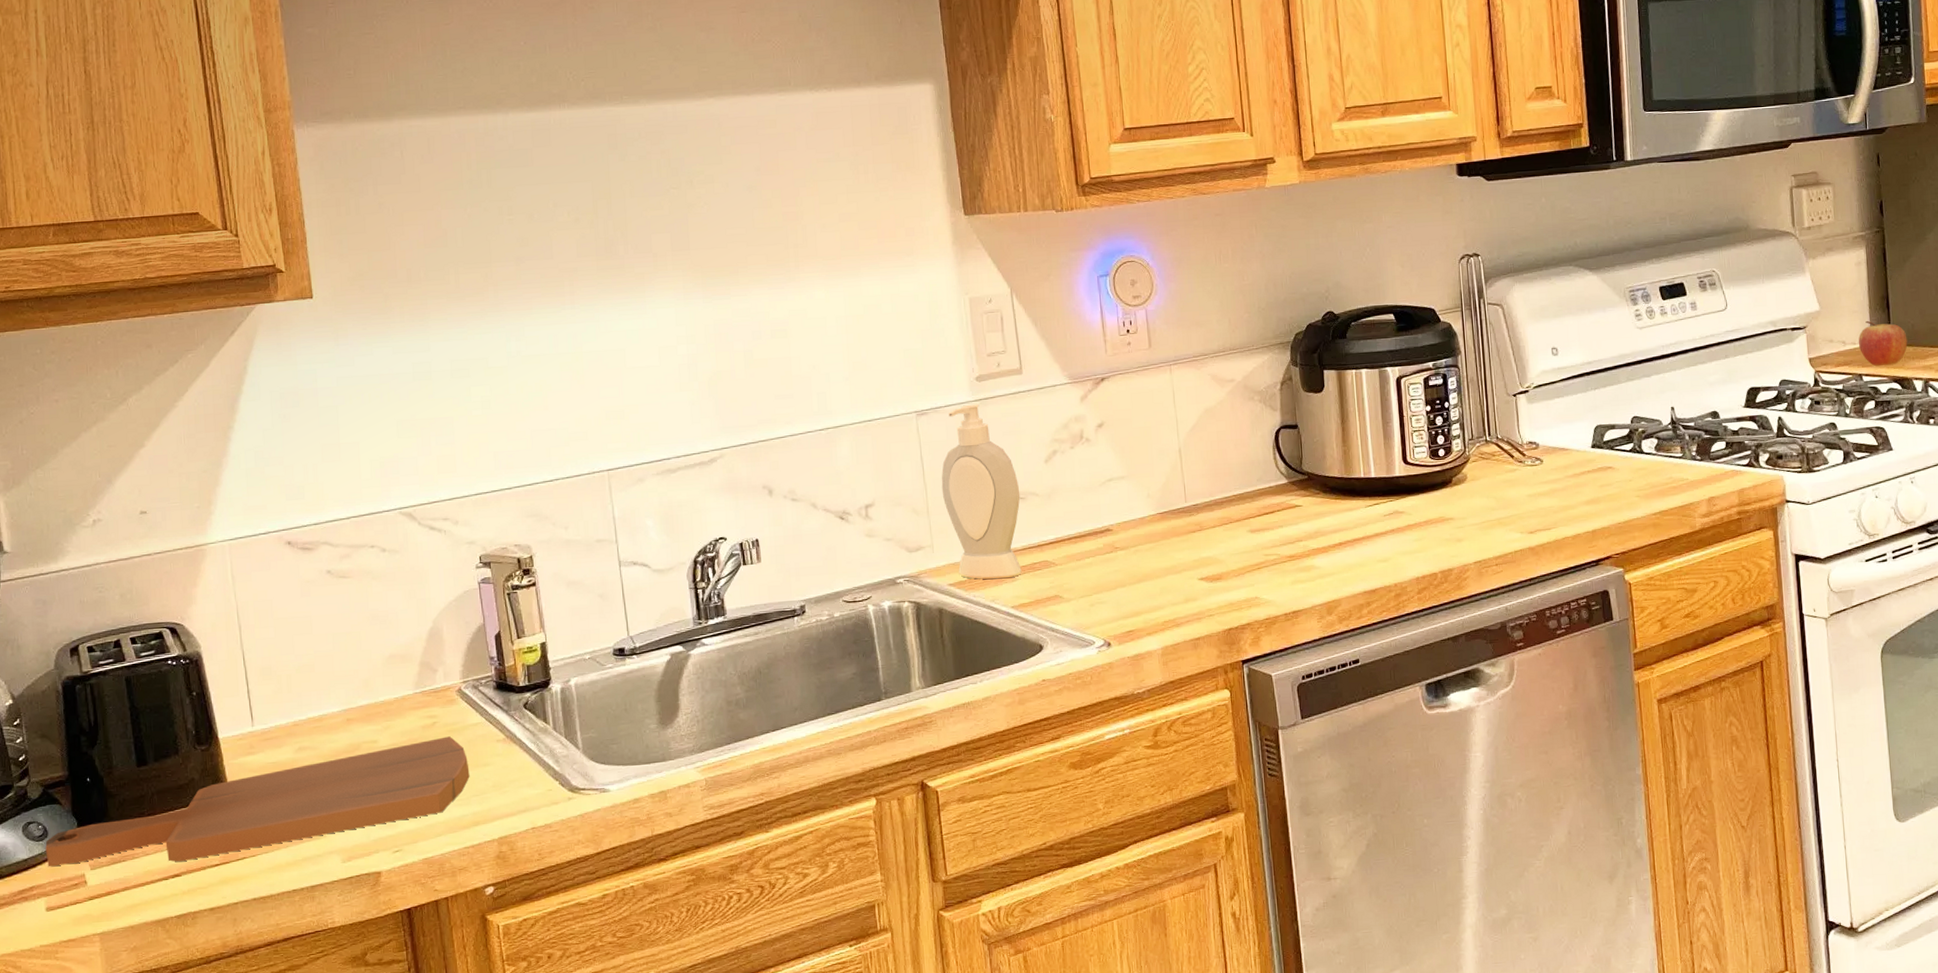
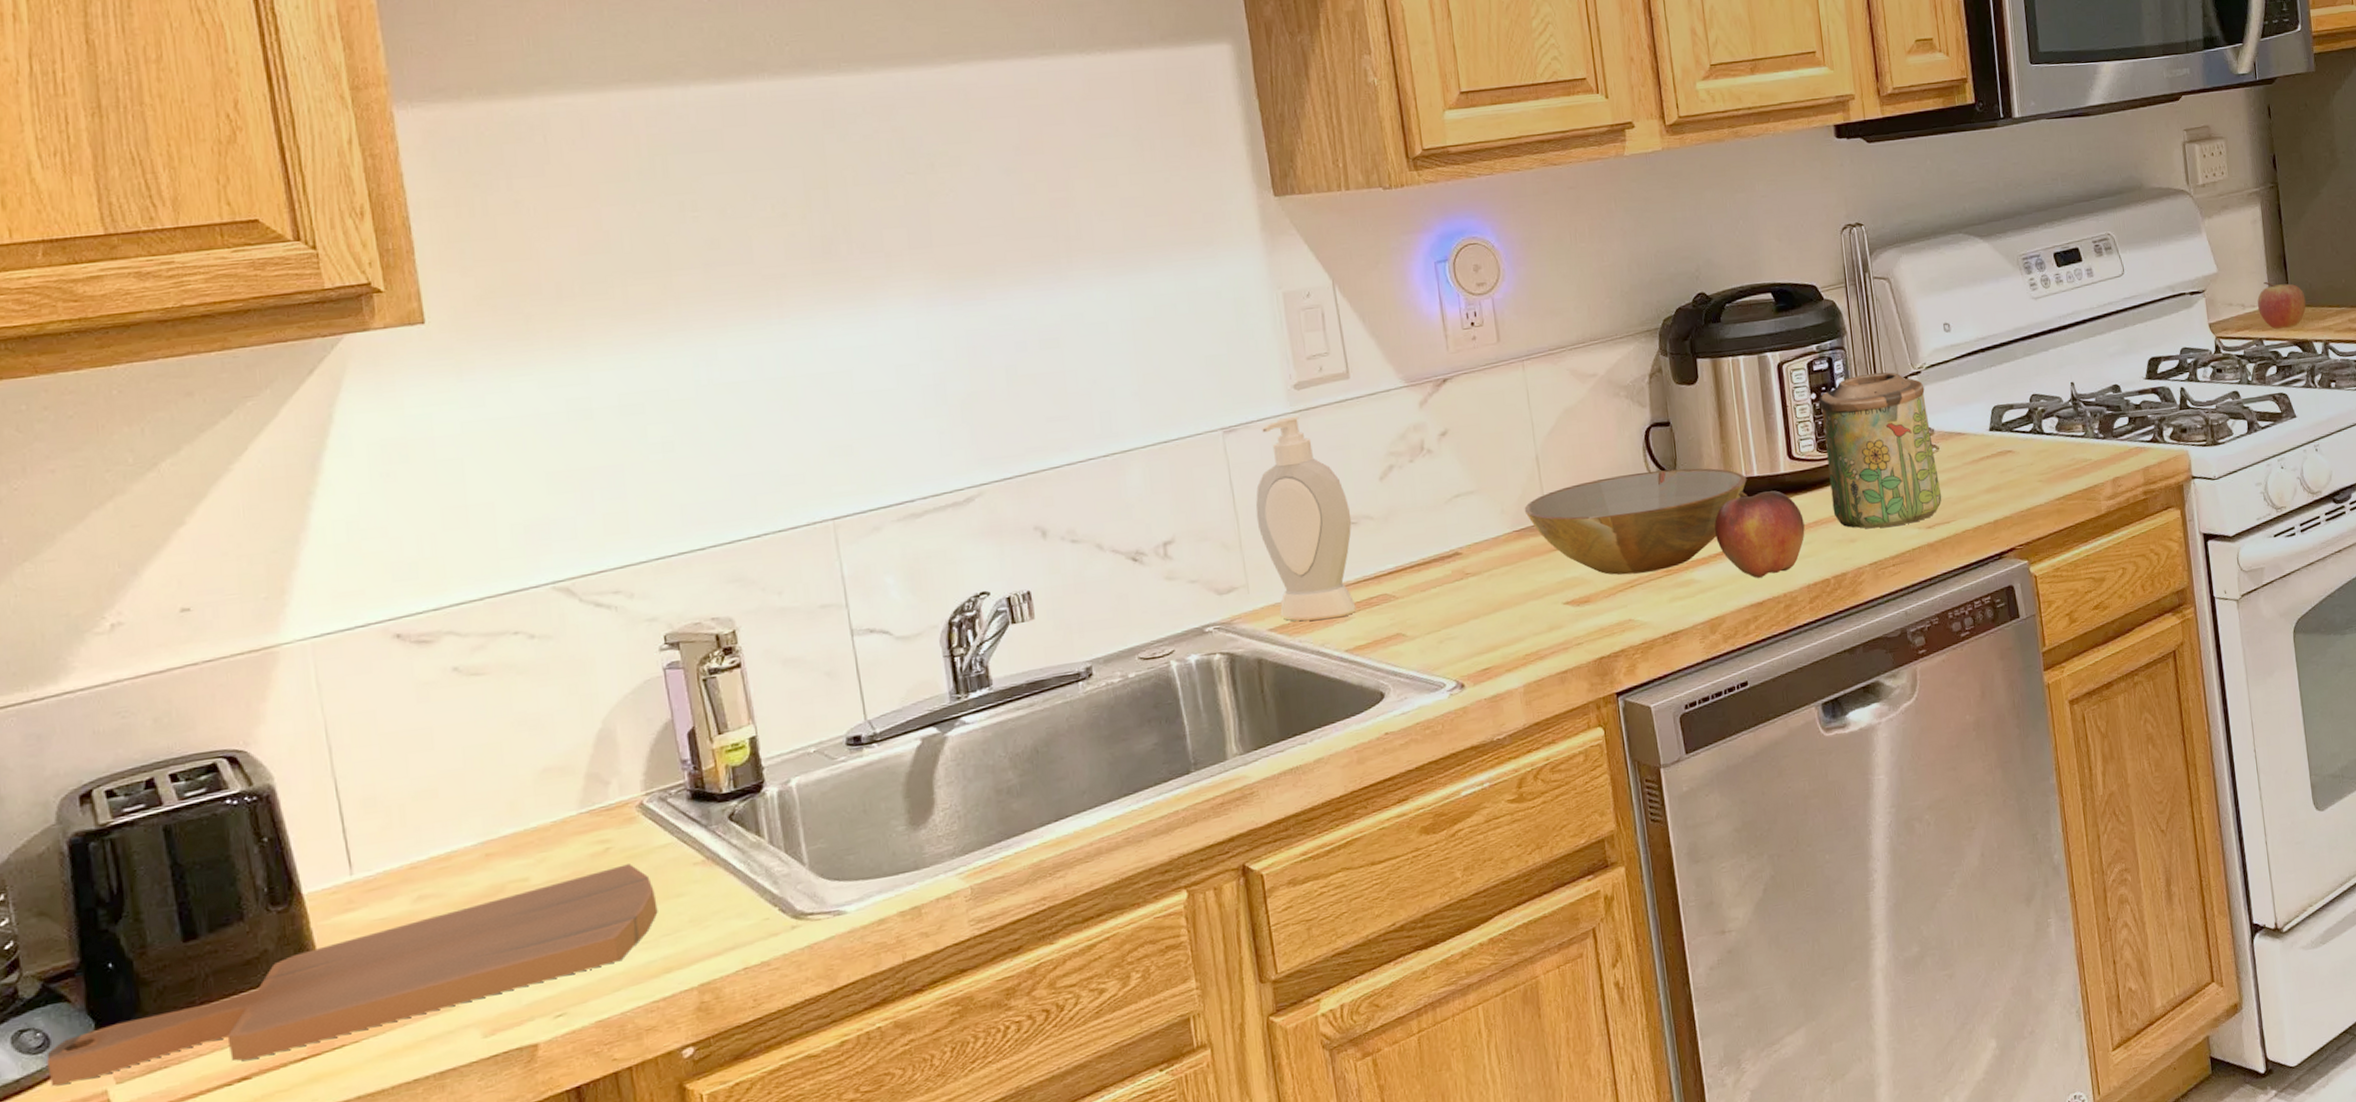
bowl: none [1167,467,1365,558] -> present [1524,468,1747,575]
fruit: none [1334,489,1416,568] -> present [1714,490,1805,578]
canister: none [1433,389,1544,531] -> present [1819,372,1942,529]

